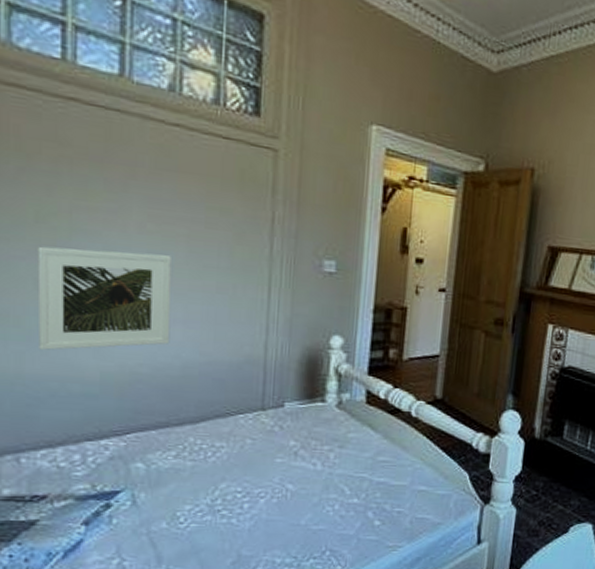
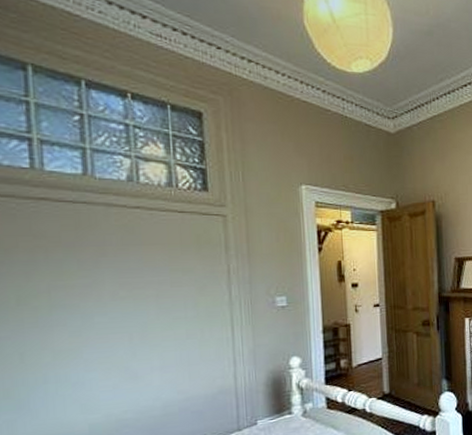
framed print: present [37,246,172,350] -> none [21,315,150,415]

